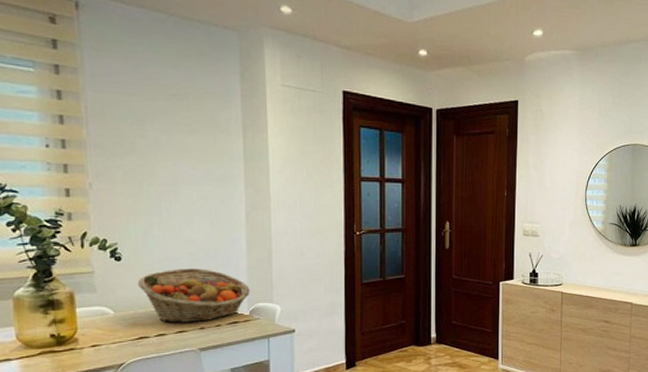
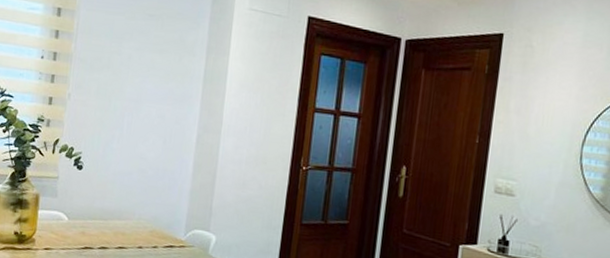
fruit basket: present [137,269,250,323] -> none [91,183,190,241]

